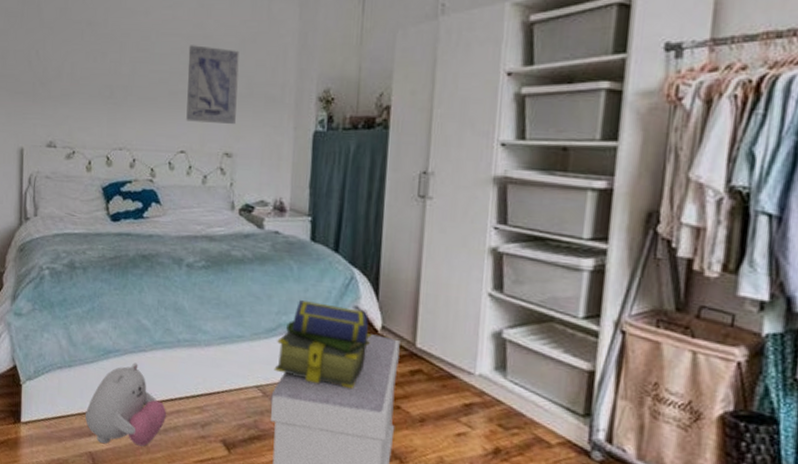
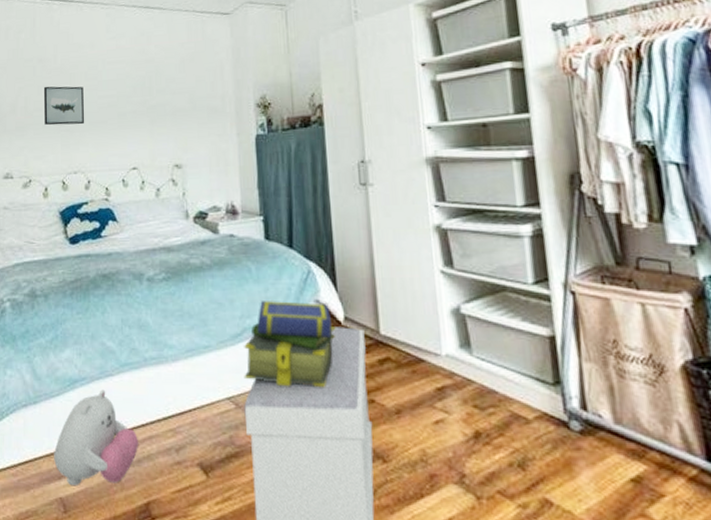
wall art: none [91,53,134,99] -> present [43,86,85,126]
wall art: present [186,45,239,124] -> none [133,69,182,139]

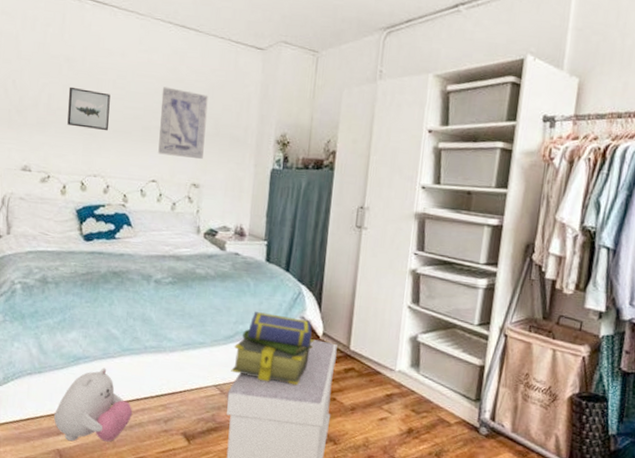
wall art: none [133,69,182,139] -> present [158,87,208,159]

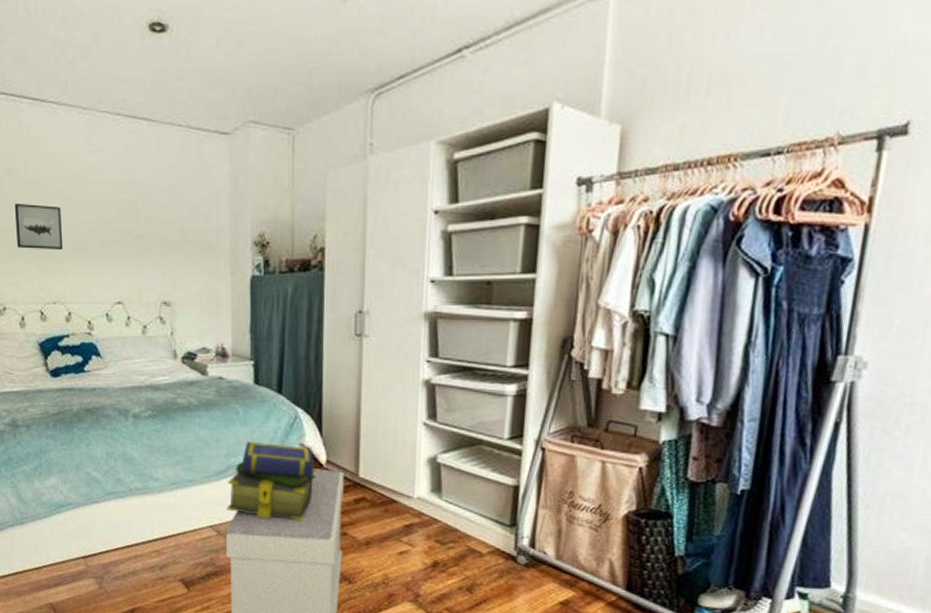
plush toy: present [54,367,133,442] -> none [42,514,125,595]
wall art: present [158,87,208,159] -> none [117,192,172,272]

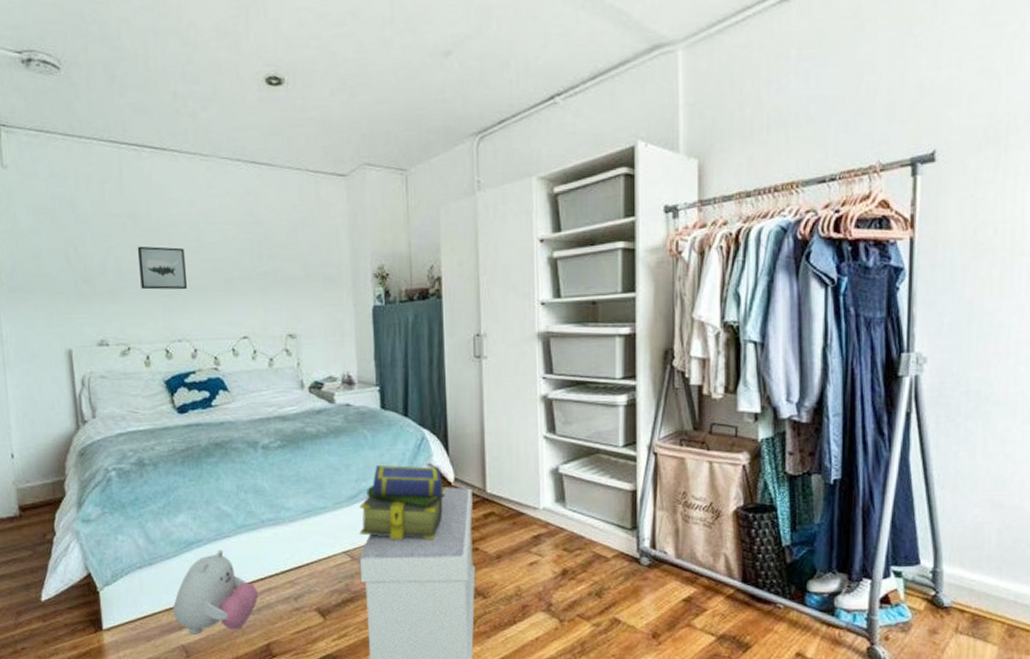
plush toy: none [42,514,125,595] -> present [173,549,259,635]

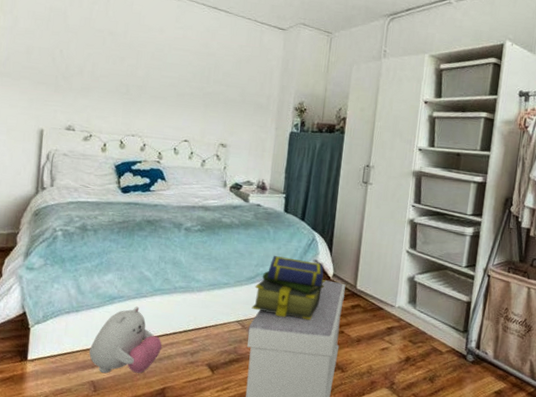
wall art: present [137,246,188,290] -> none [109,57,149,97]

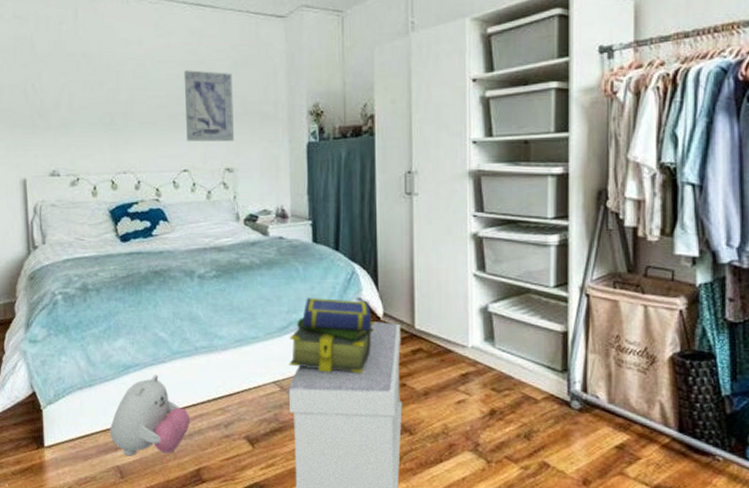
wall art: none [190,59,236,122] -> present [184,70,234,142]

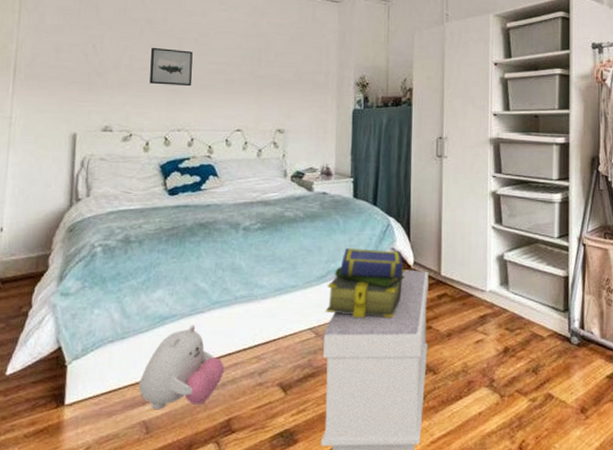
wall art: none [88,83,134,125] -> present [149,47,193,87]
wall art: present [184,70,234,142] -> none [242,41,289,105]

